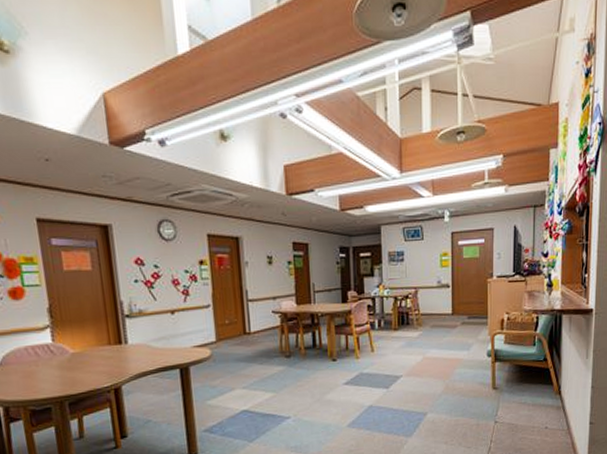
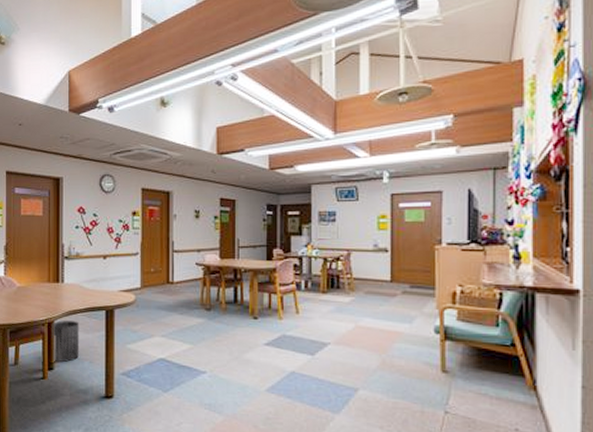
trash can: none [118,383,156,428] -> present [51,320,80,362]

